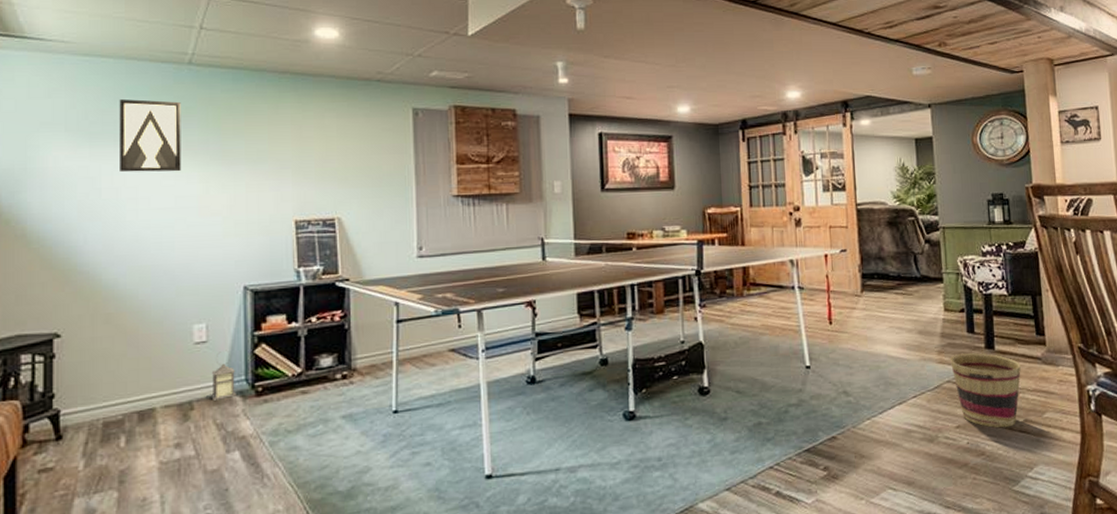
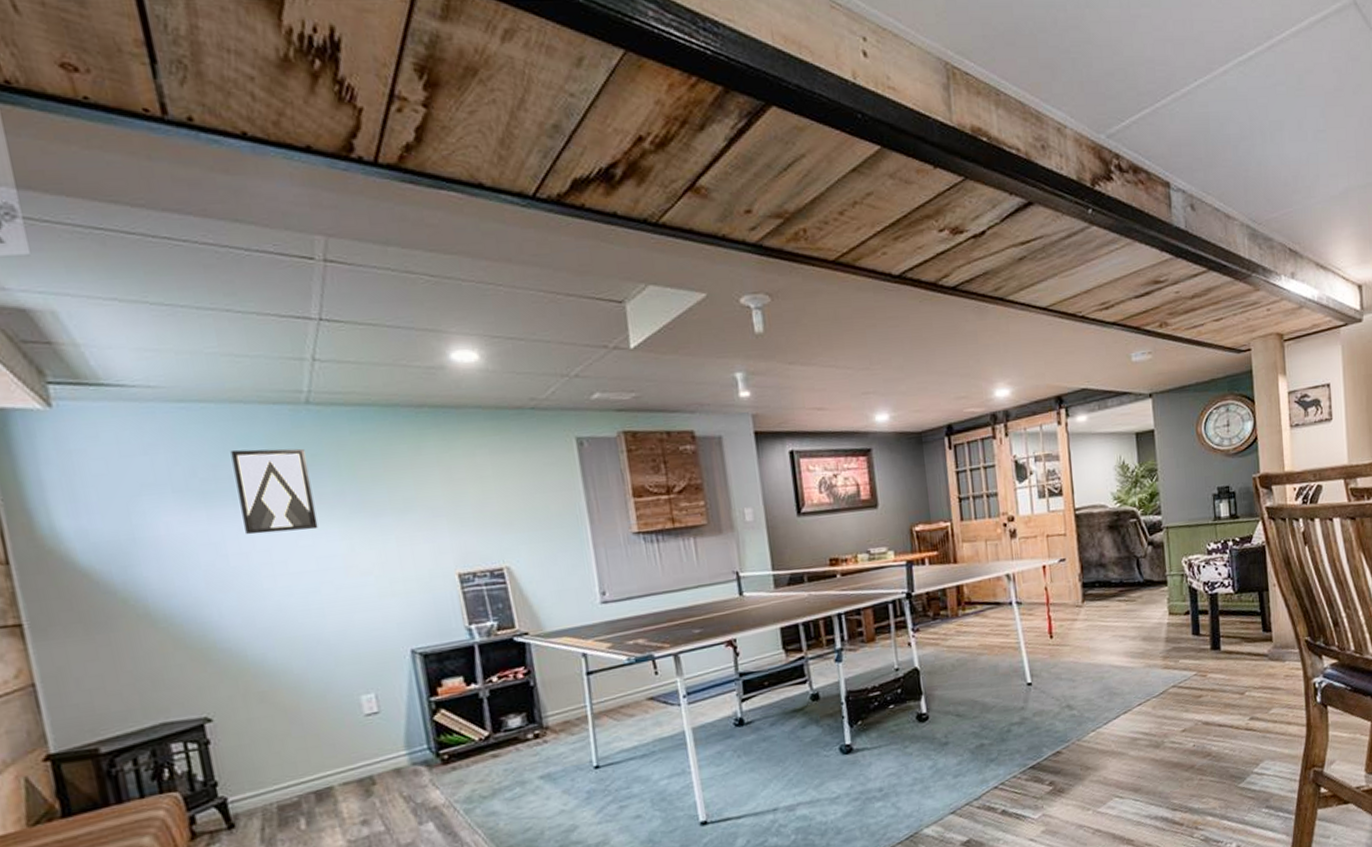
lantern: present [211,350,237,401] -> none [390,719,421,773]
basket: present [949,353,1022,428] -> none [1175,655,1248,729]

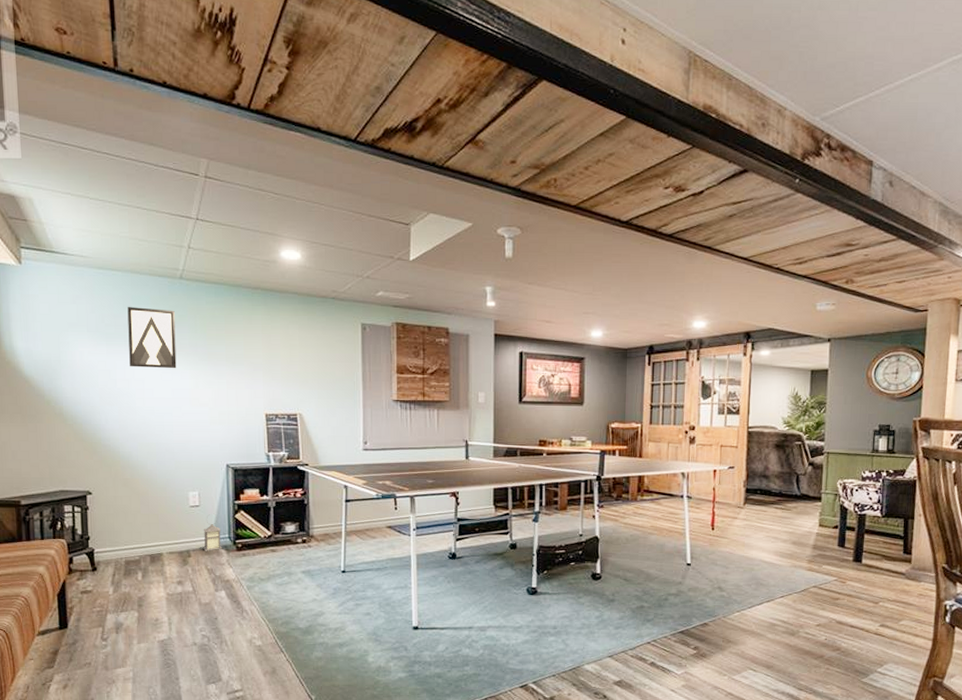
lantern: none [390,719,421,773] -> present [203,513,222,551]

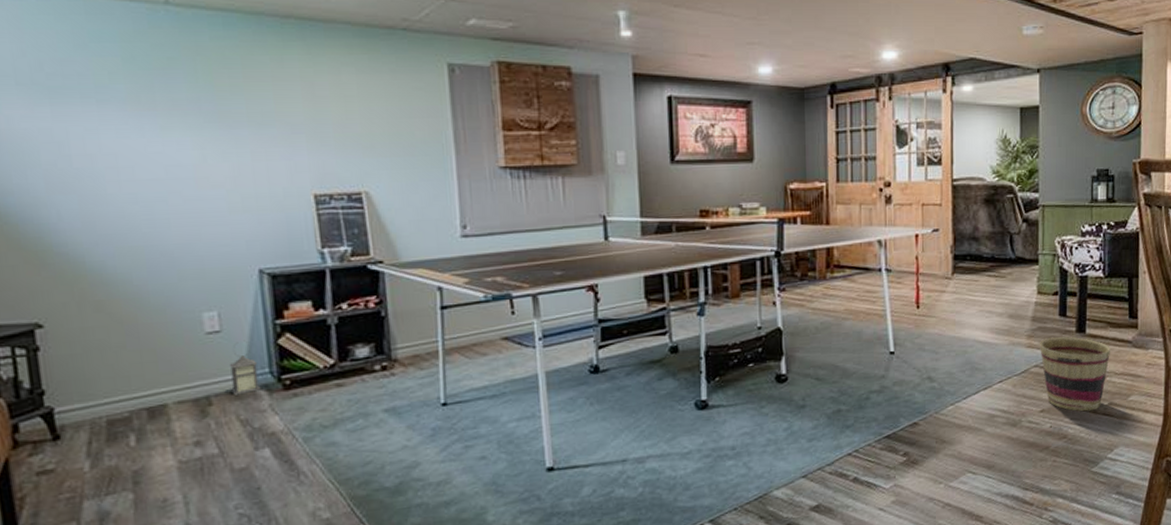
wall art: present [127,306,177,369] -> none [81,45,170,136]
basket: none [818,564,885,630] -> present [1039,337,1111,412]

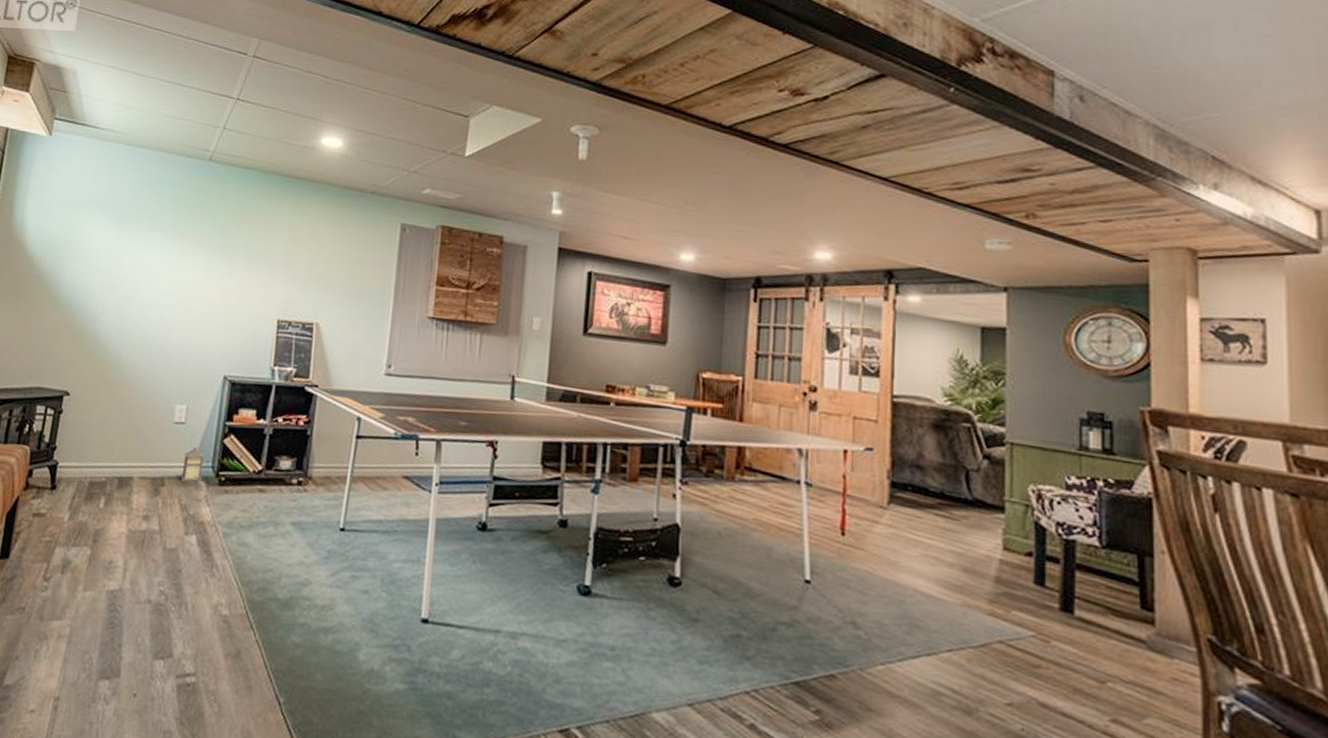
basket: present [1039,337,1111,412] -> none [1005,609,1114,724]

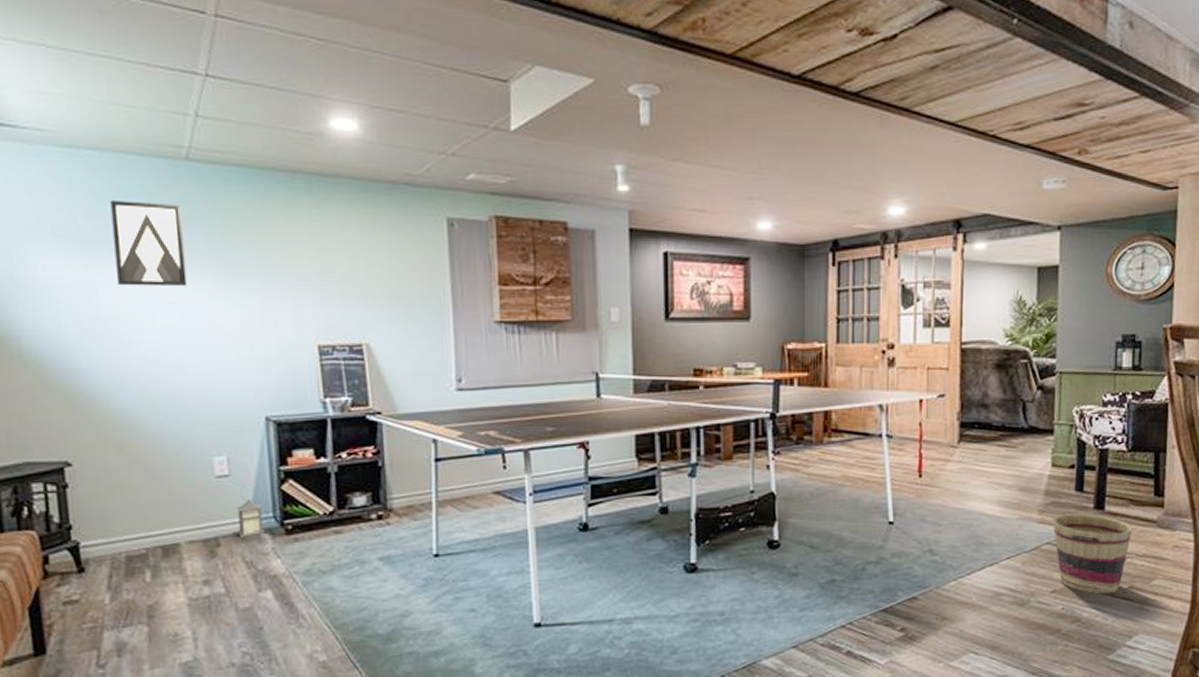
wall art: none [139,186,197,259] -> present [110,199,187,287]
basket: none [1005,609,1114,724] -> present [1052,513,1133,595]

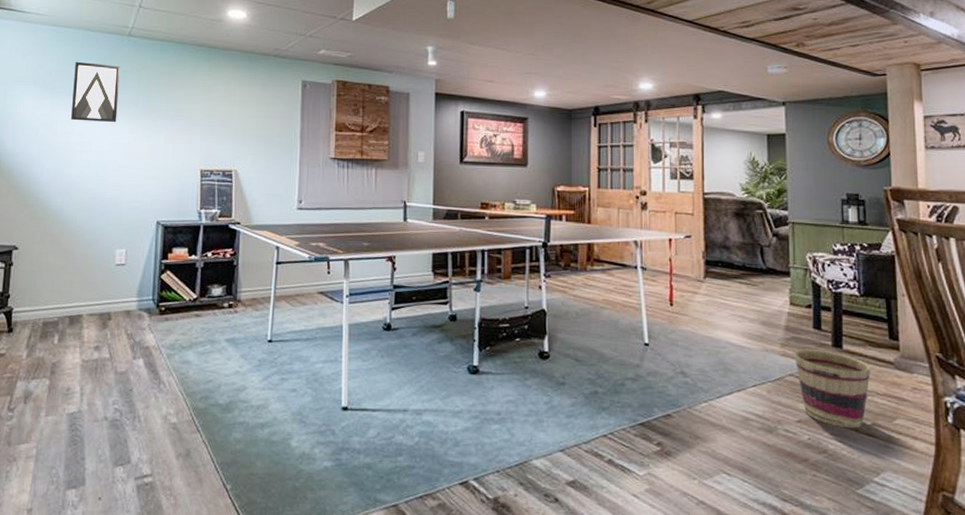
lantern: present [237,485,265,538] -> none [125,273,145,314]

